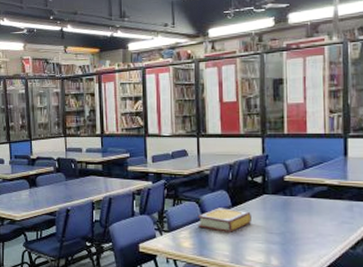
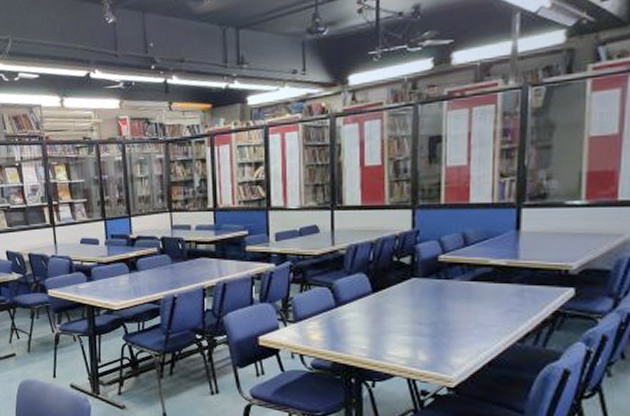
book: present [197,208,251,232] -> none [329,294,396,323]

